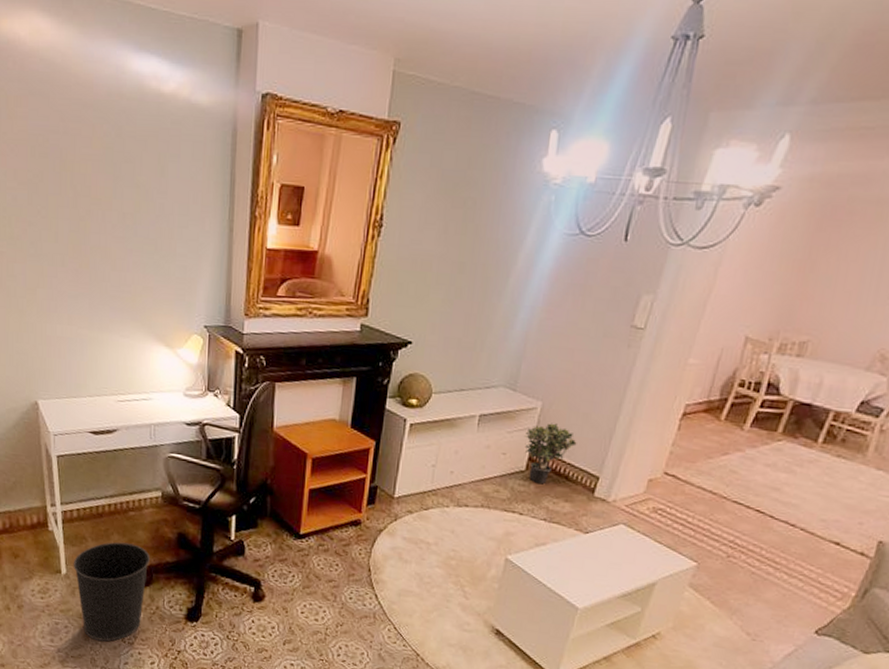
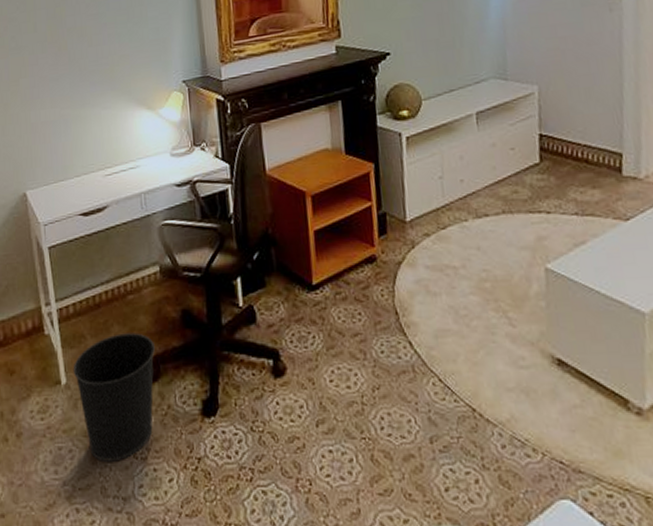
potted plant: present [524,423,577,485] -> none [529,105,587,175]

